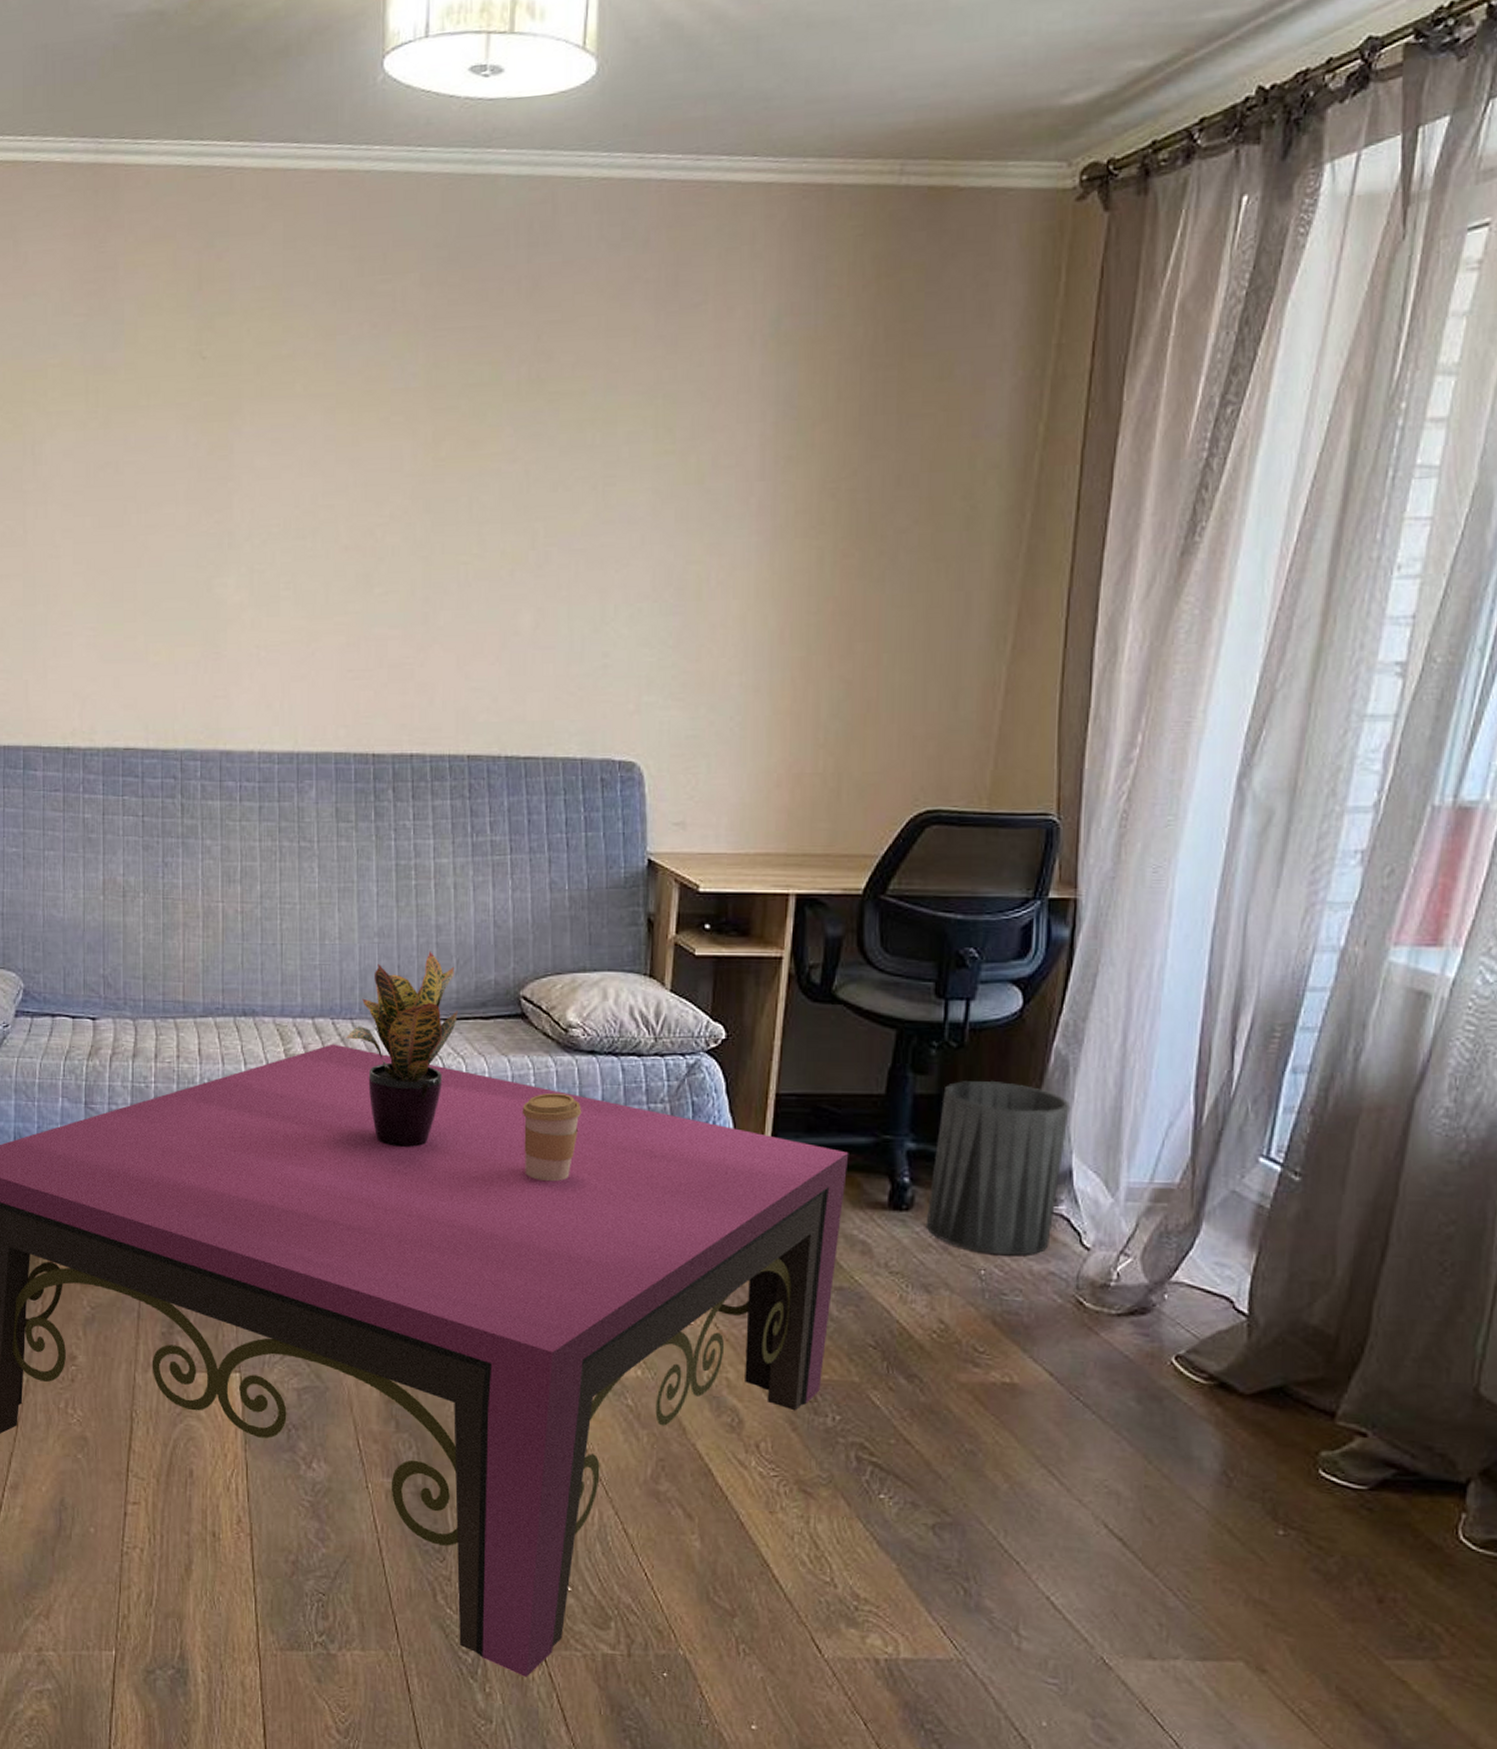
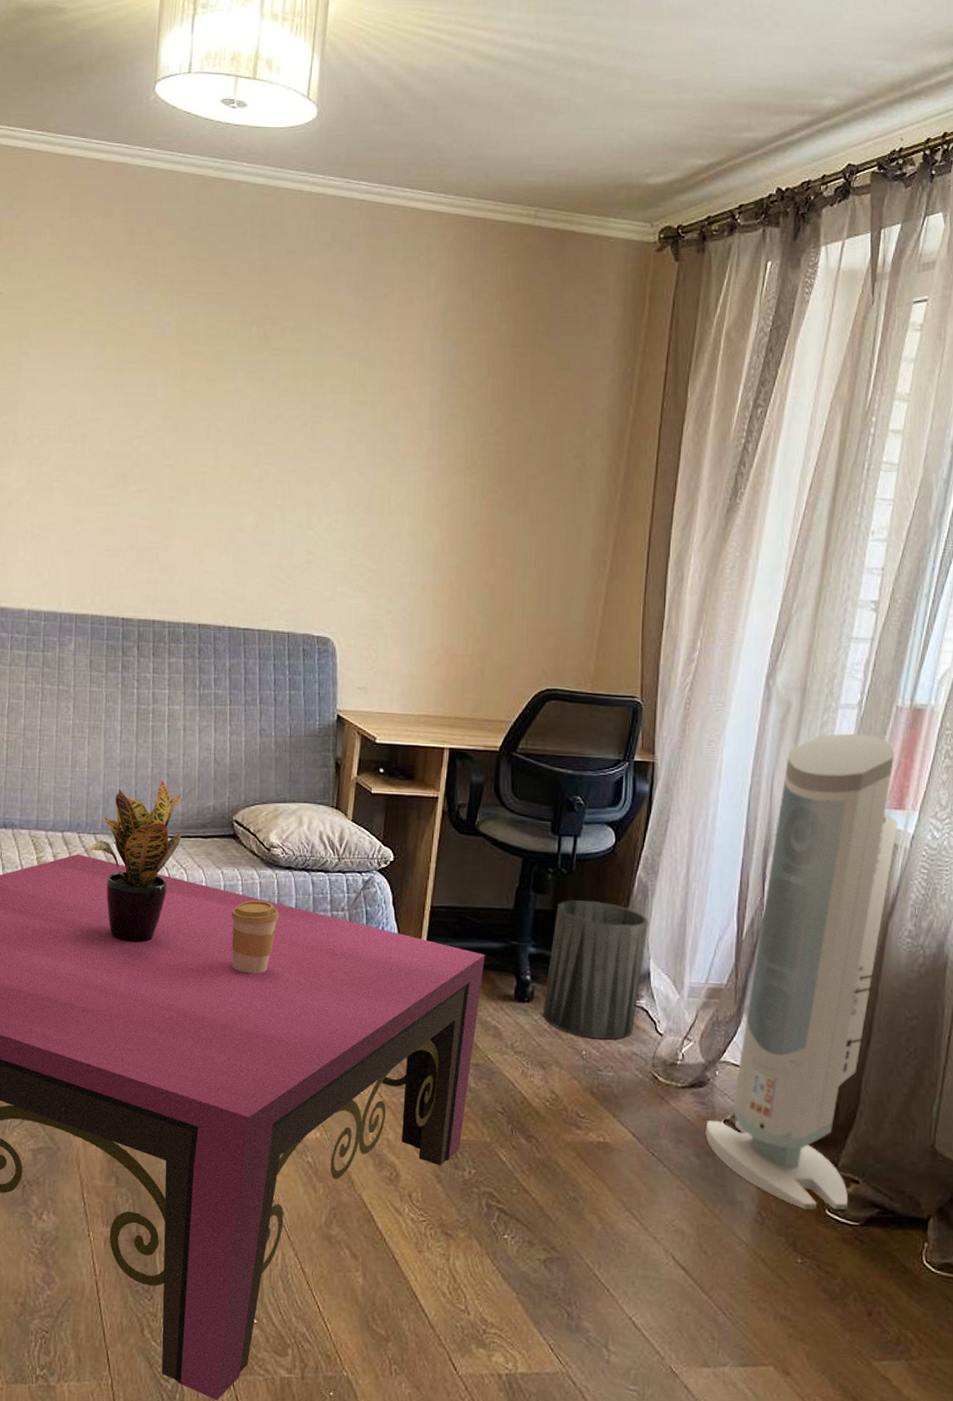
air purifier: none [1150,846,1432,1470] -> present [705,733,898,1210]

